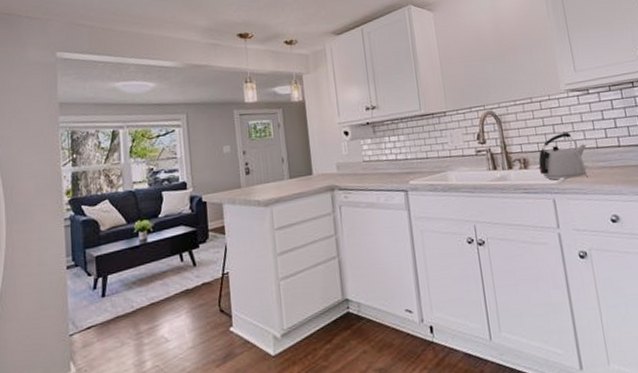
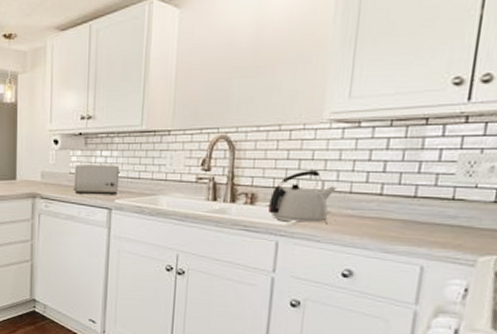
toaster: none [367,148,411,181] -> present [73,163,120,195]

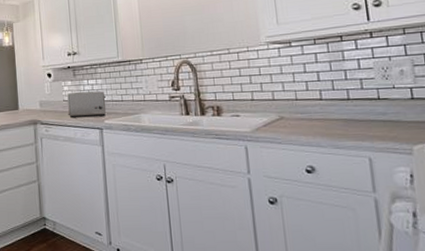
kettle: present [268,169,336,223] -> none [232,83,285,129]

